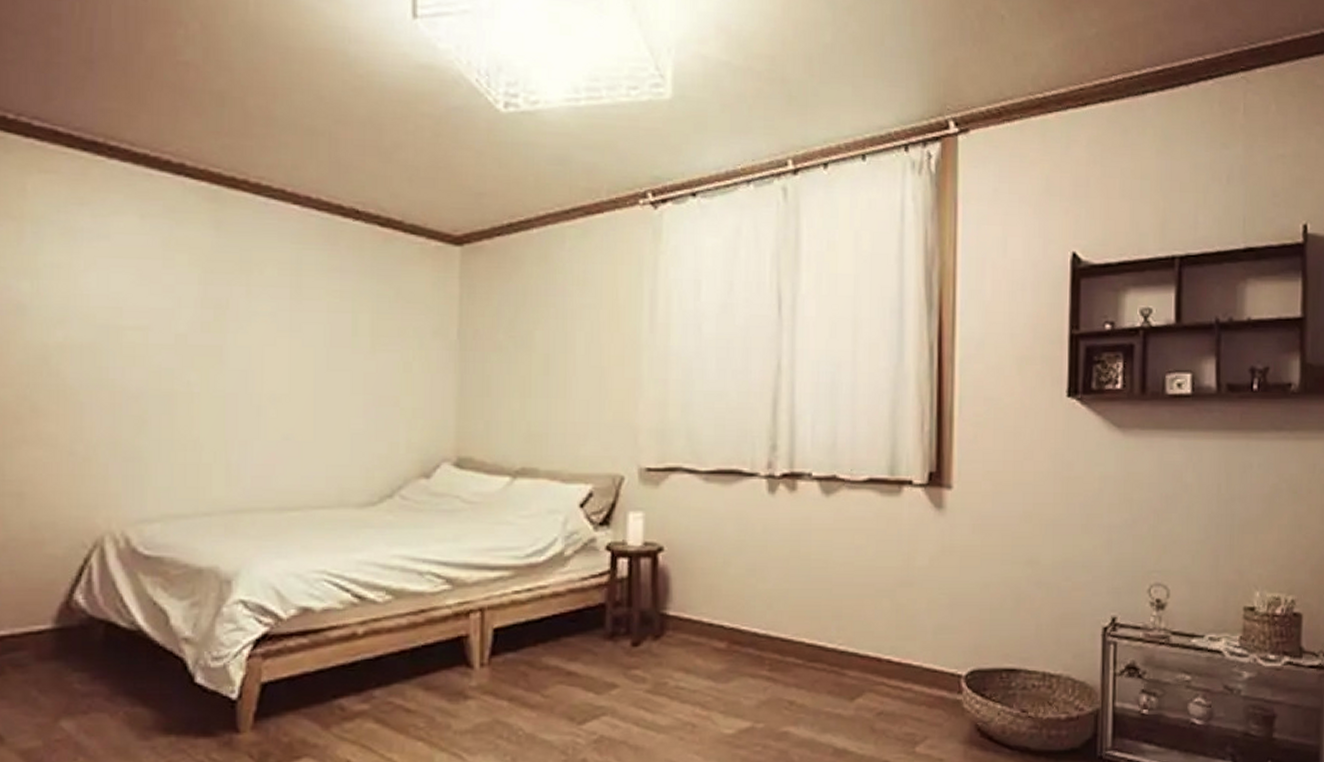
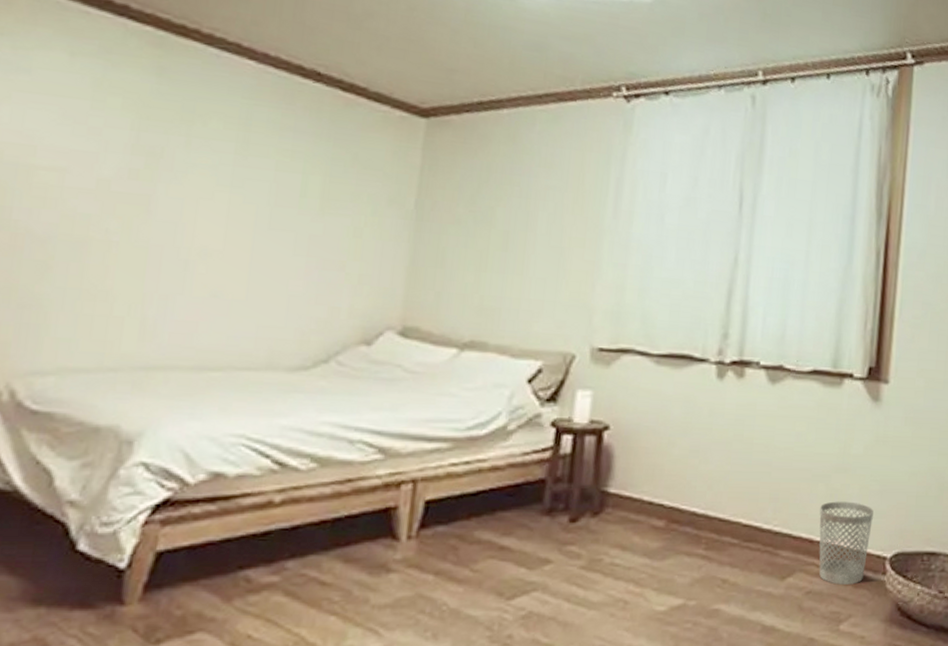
wastebasket: none [886,617,944,705] -> present [819,501,874,585]

